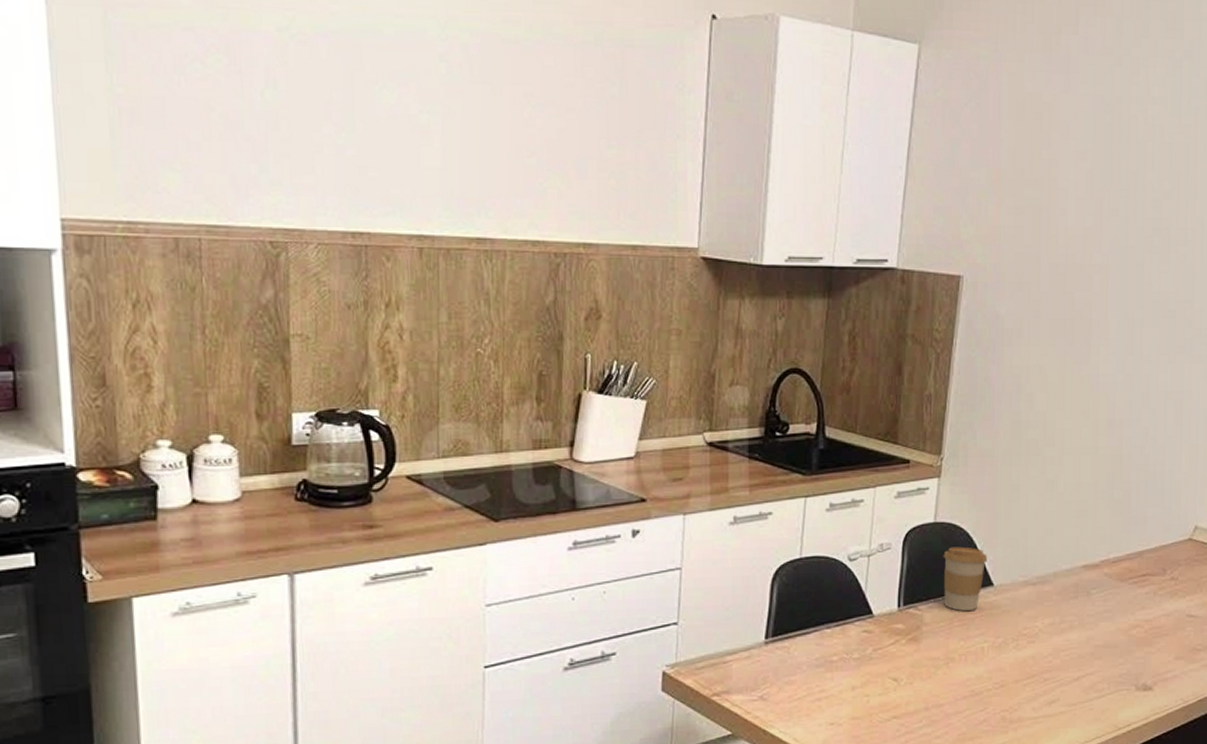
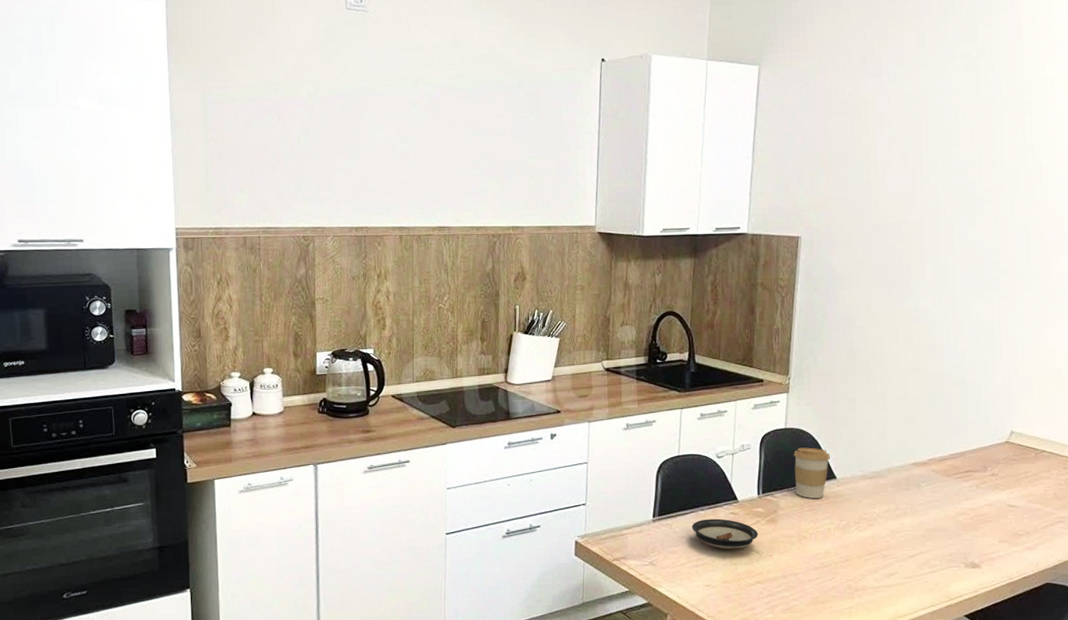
saucer: none [814,638,897,679] -> present [691,518,758,551]

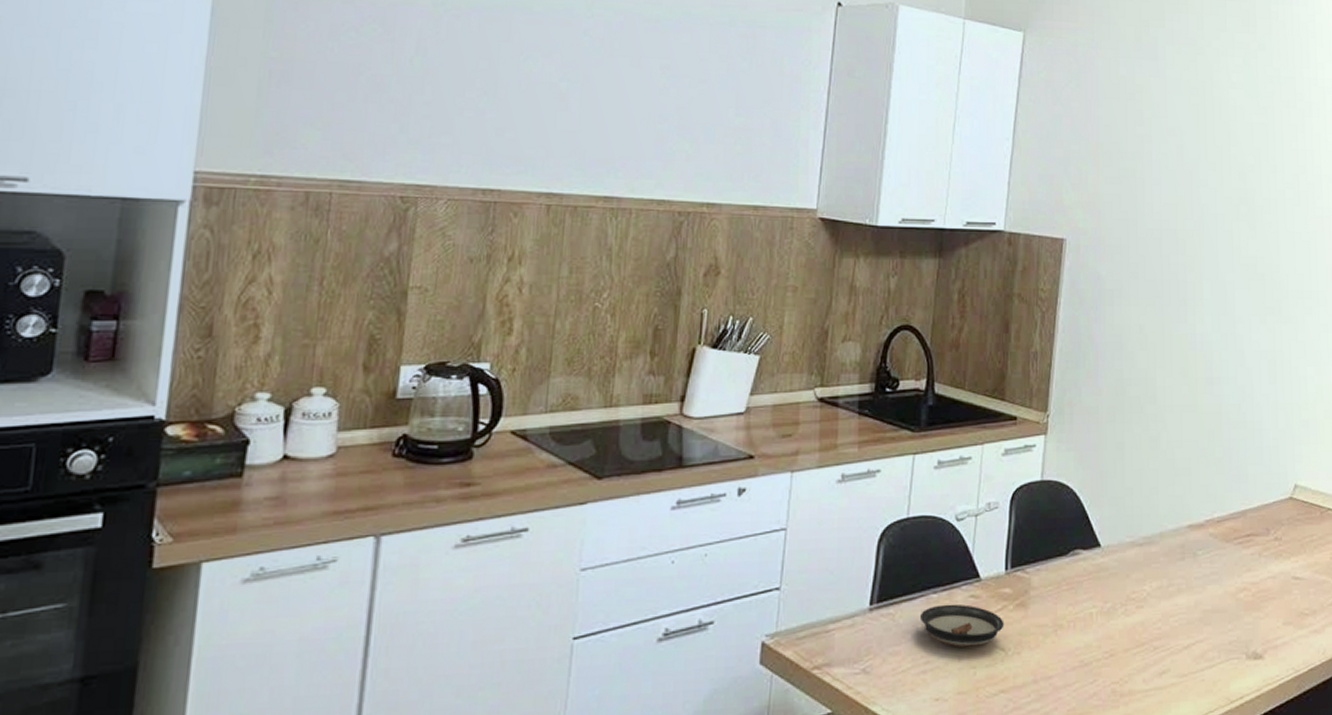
coffee cup: present [793,447,831,498] -> none [1050,506,1095,574]

